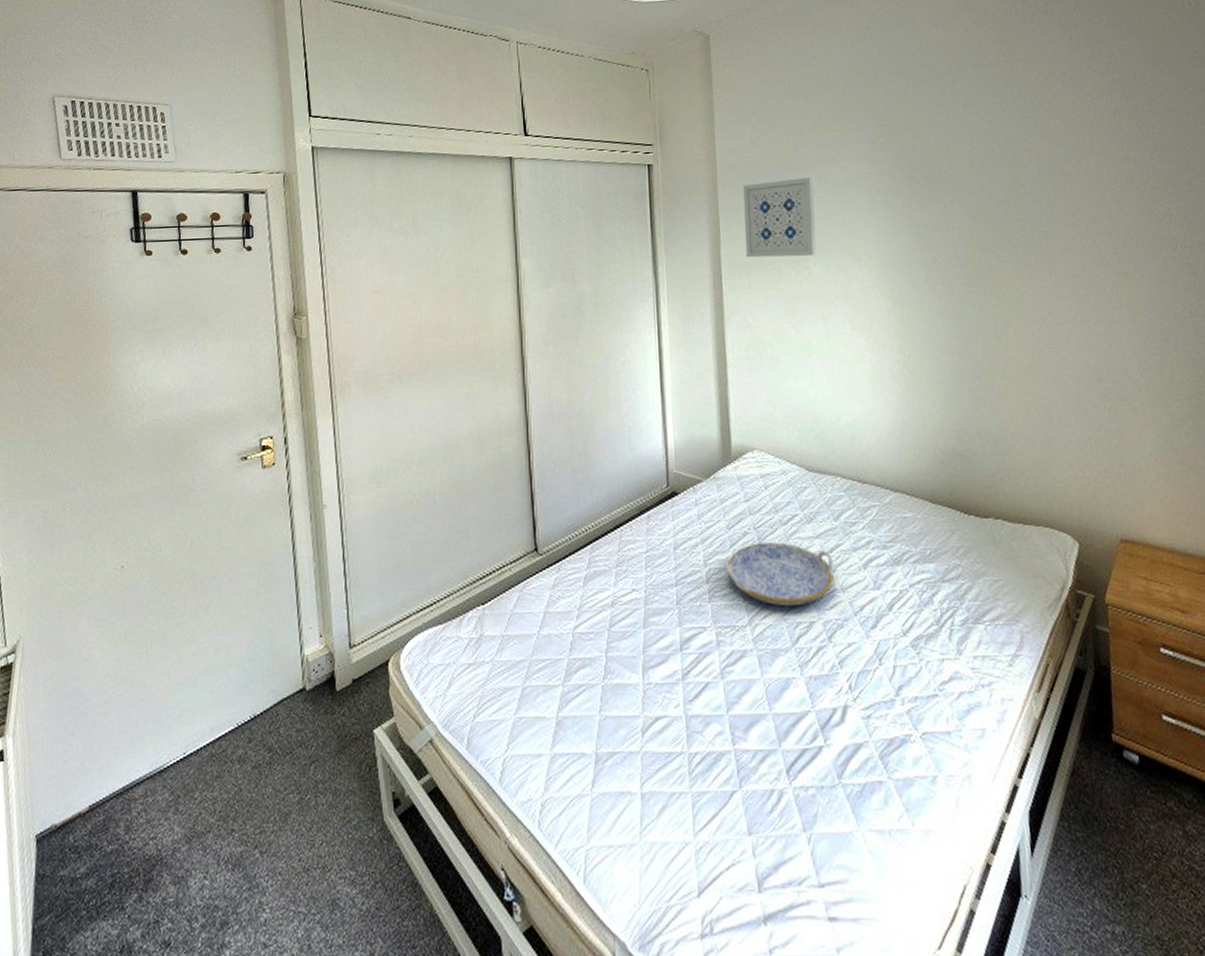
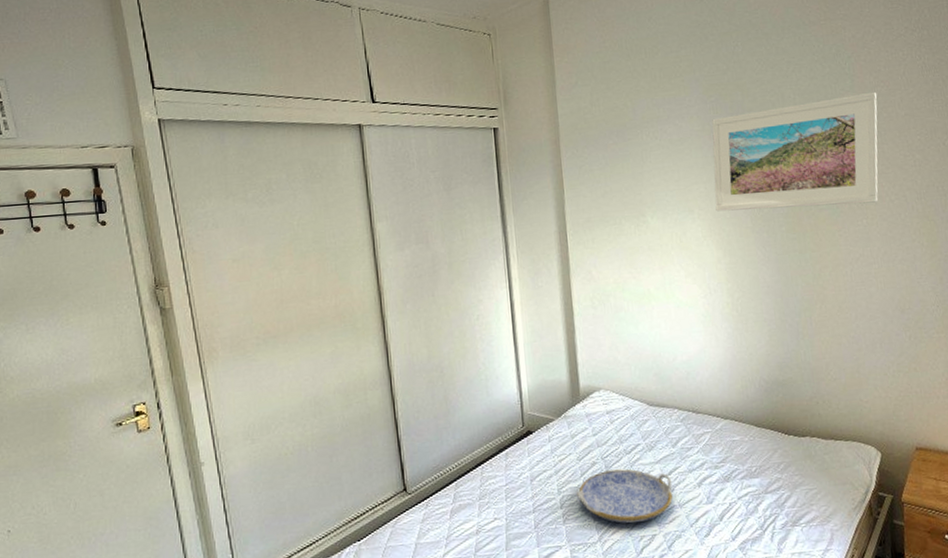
wall art: present [742,177,817,258] -> none [584,136,654,215]
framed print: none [881,137,1069,260] -> present [712,91,878,212]

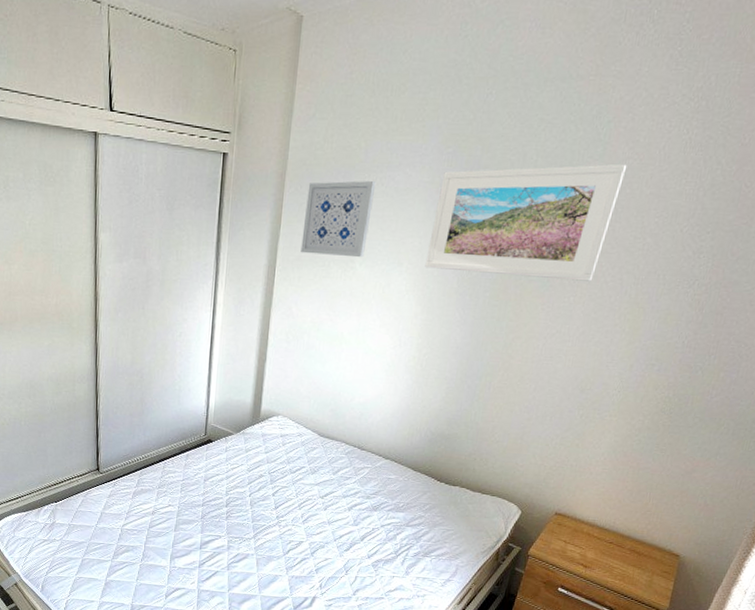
serving tray: present [577,469,673,524] -> none [242,483,326,530]
wall art: none [584,136,654,215] -> present [301,181,377,258]

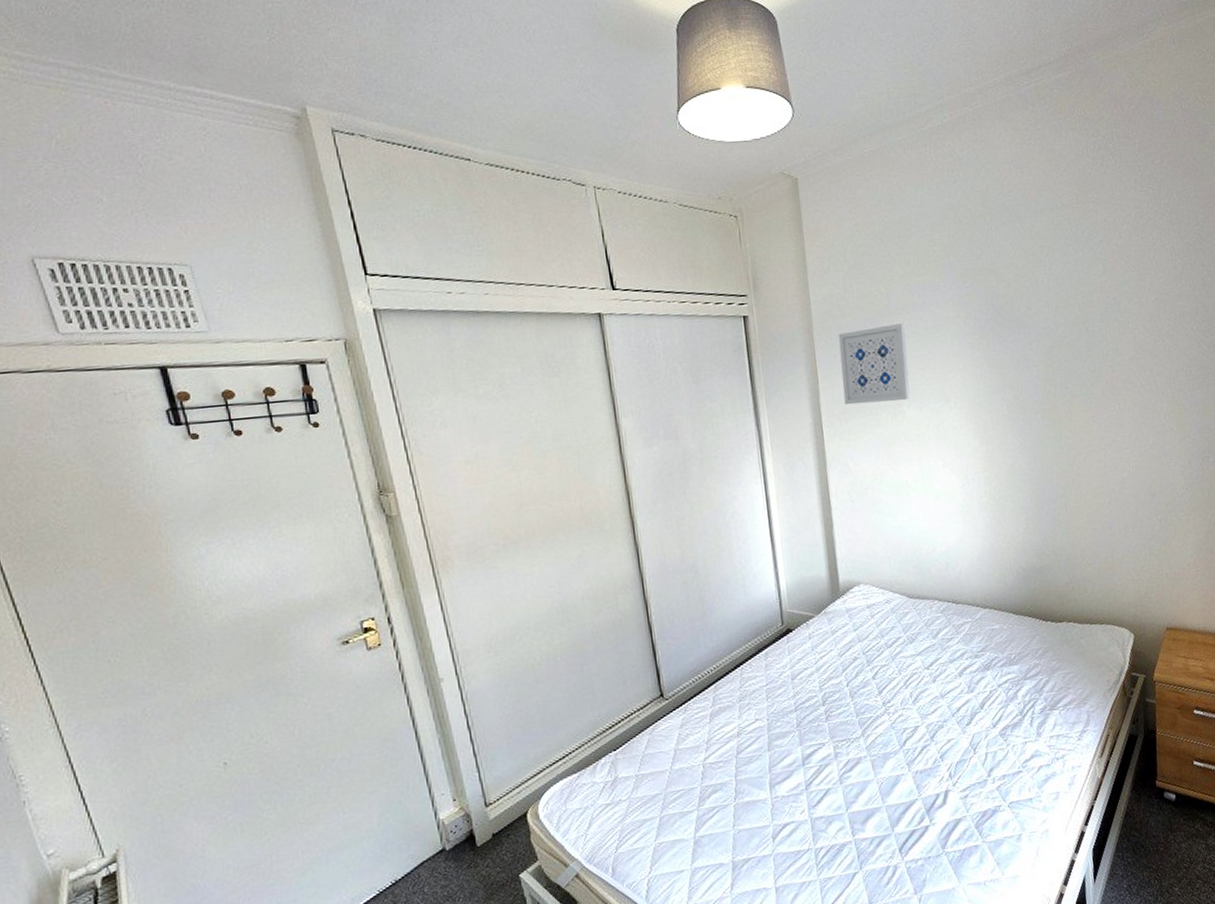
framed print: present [425,164,627,281] -> none [967,276,1130,400]

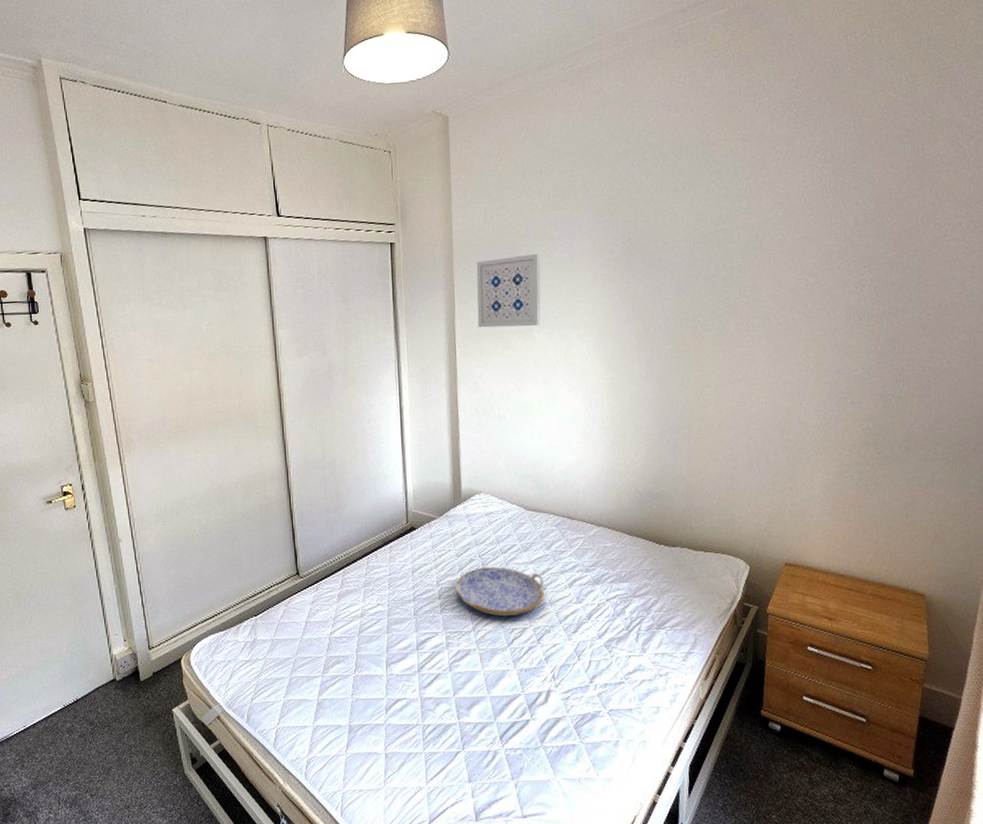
serving tray: none [839,662,934,717] -> present [454,567,545,617]

